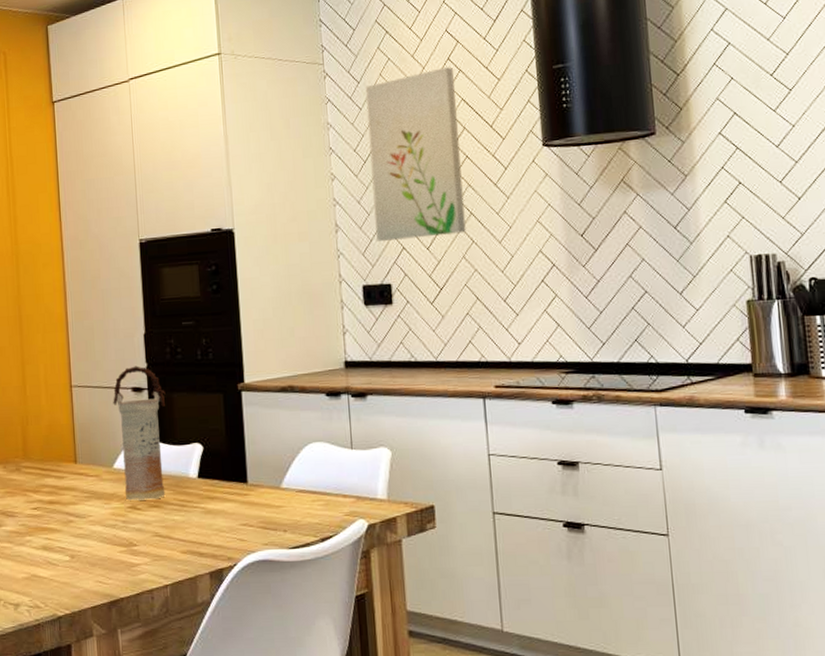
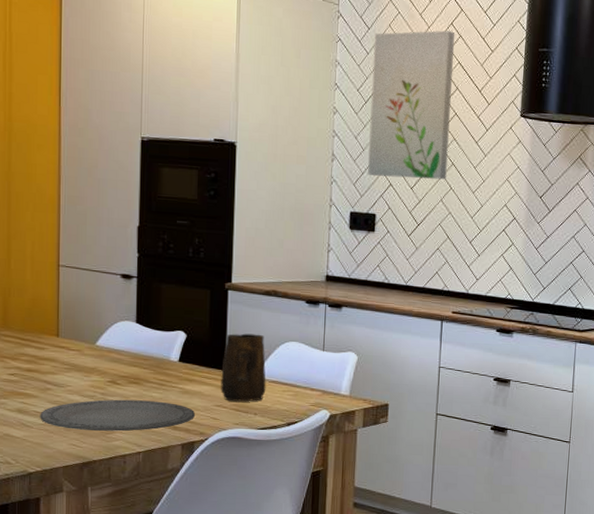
plate: none [64,525,220,564] -> present [40,399,195,432]
vase: present [113,366,166,501] -> none [101,254,154,377]
mug: none [243,437,294,518] -> present [221,333,266,402]

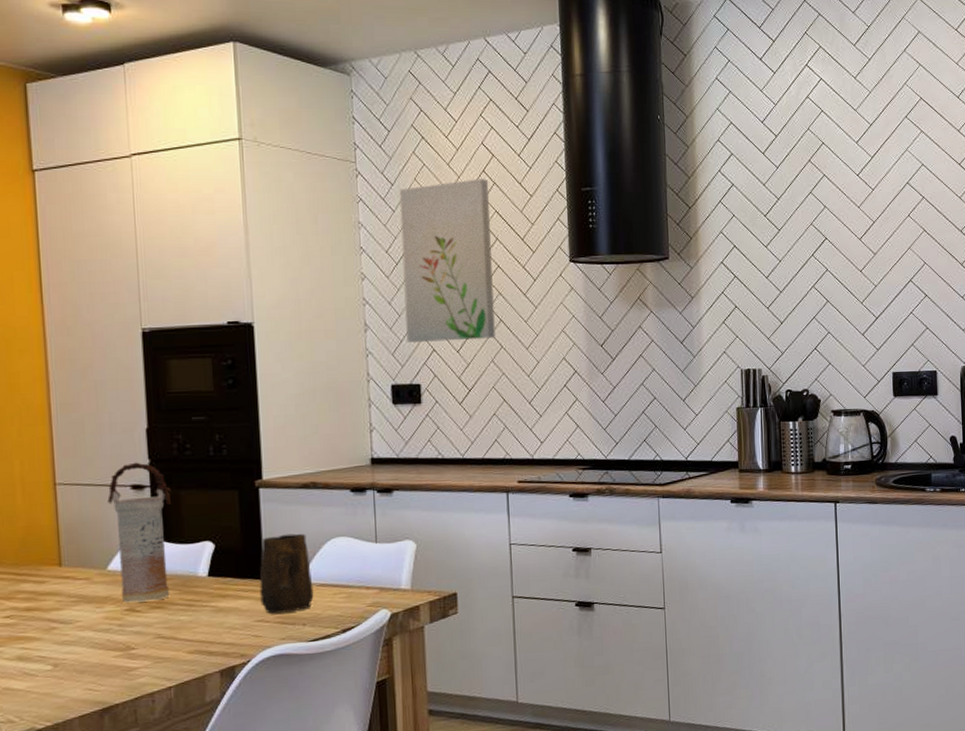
plate: present [40,399,195,432] -> none [45,624,233,672]
vase: none [101,254,154,377] -> present [107,462,171,603]

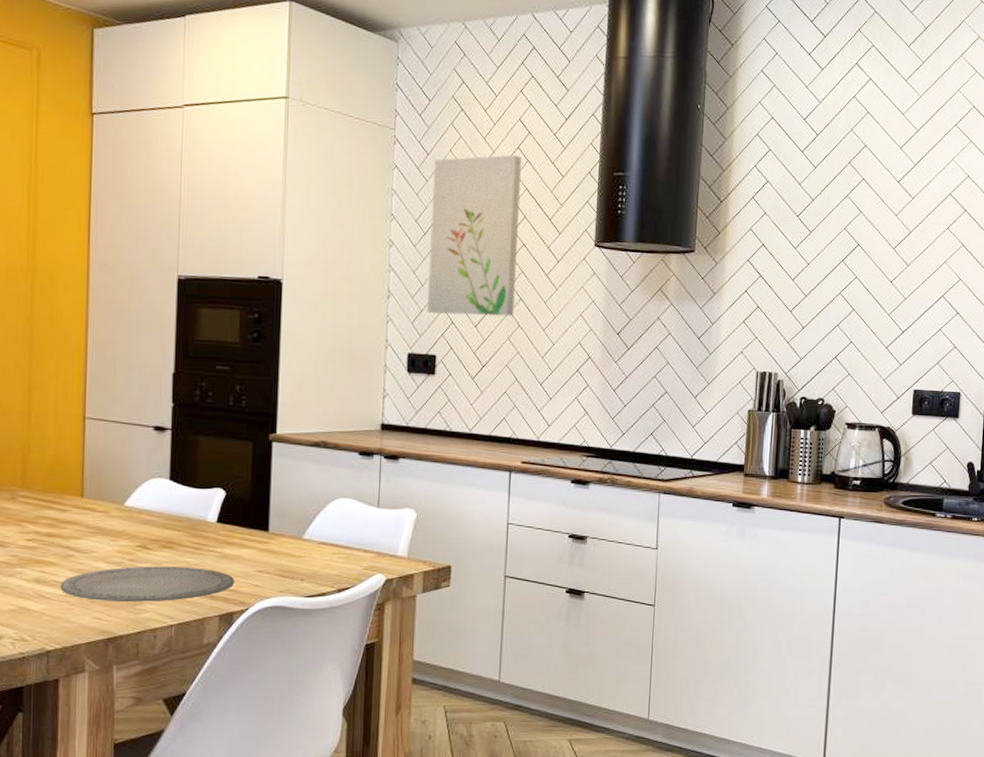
plate: none [45,624,233,672] -> present [60,566,234,602]
vase: present [107,462,171,603] -> none [131,404,190,541]
mug: present [259,533,314,614] -> none [263,489,315,566]

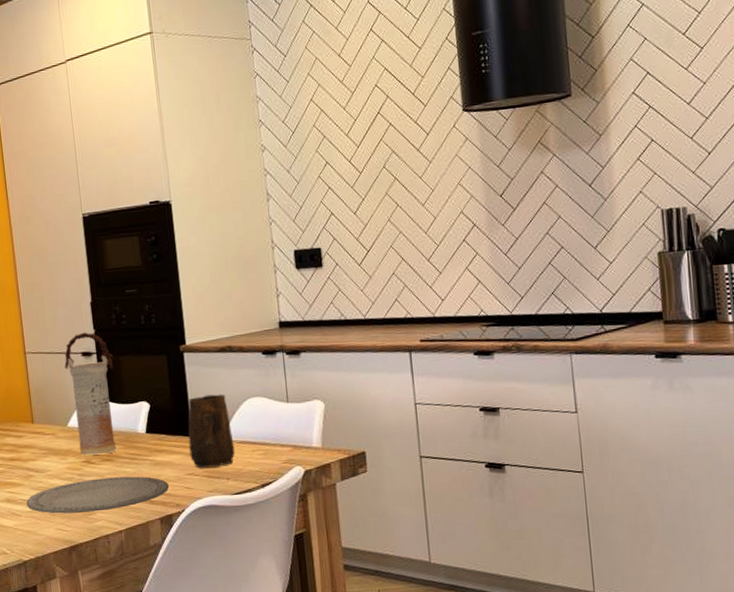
vase: none [131,404,190,541] -> present [64,332,117,456]
mug: none [263,489,315,566] -> present [188,394,235,468]
wall art: present [427,155,523,317] -> none [292,37,391,208]

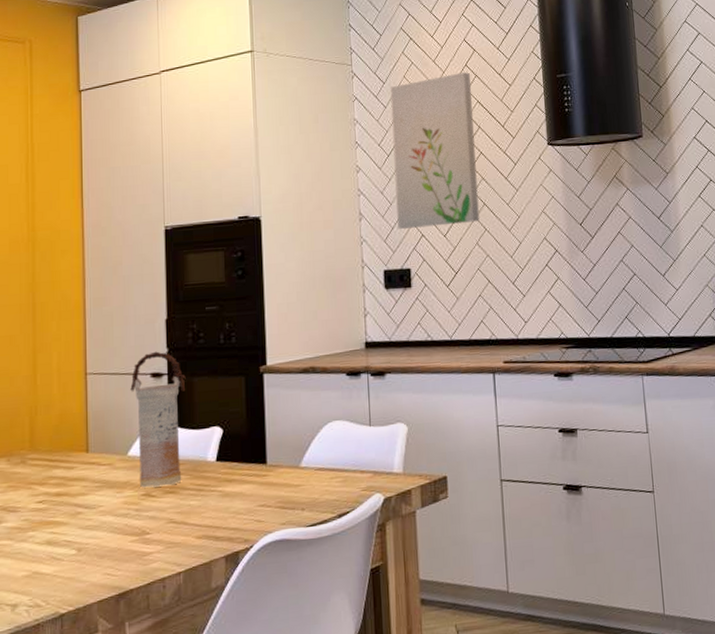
plate: present [26,476,169,514] -> none [71,509,237,556]
mug: present [188,394,235,468] -> none [262,417,312,499]
wall art: none [292,37,391,208] -> present [390,72,480,229]

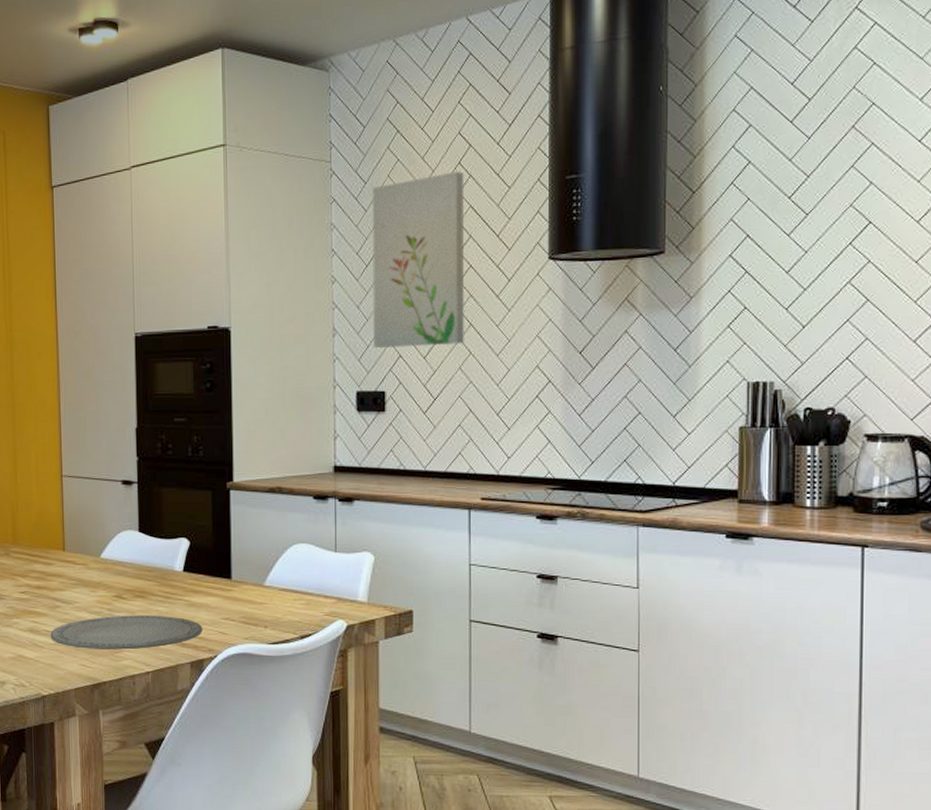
plate: none [71,509,237,556] -> present [50,615,202,650]
vase: present [130,351,186,488] -> none [102,459,155,590]

